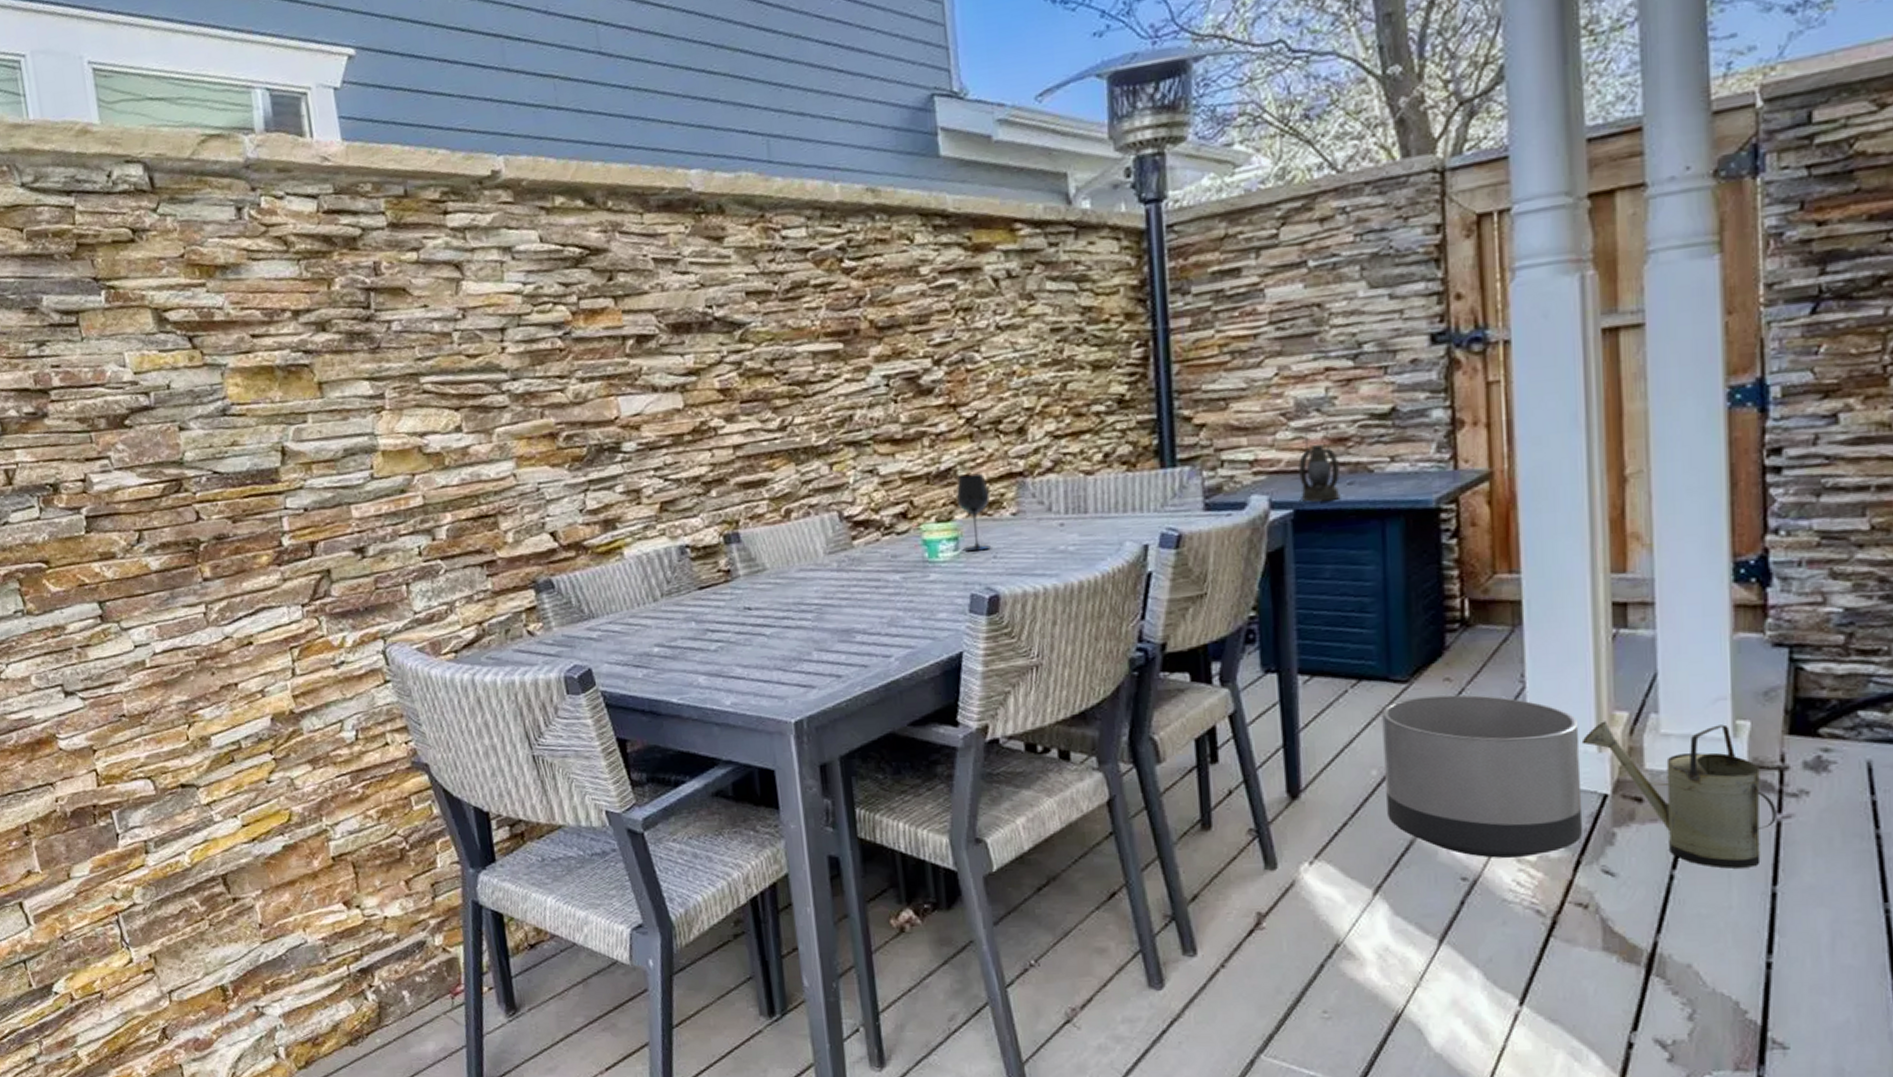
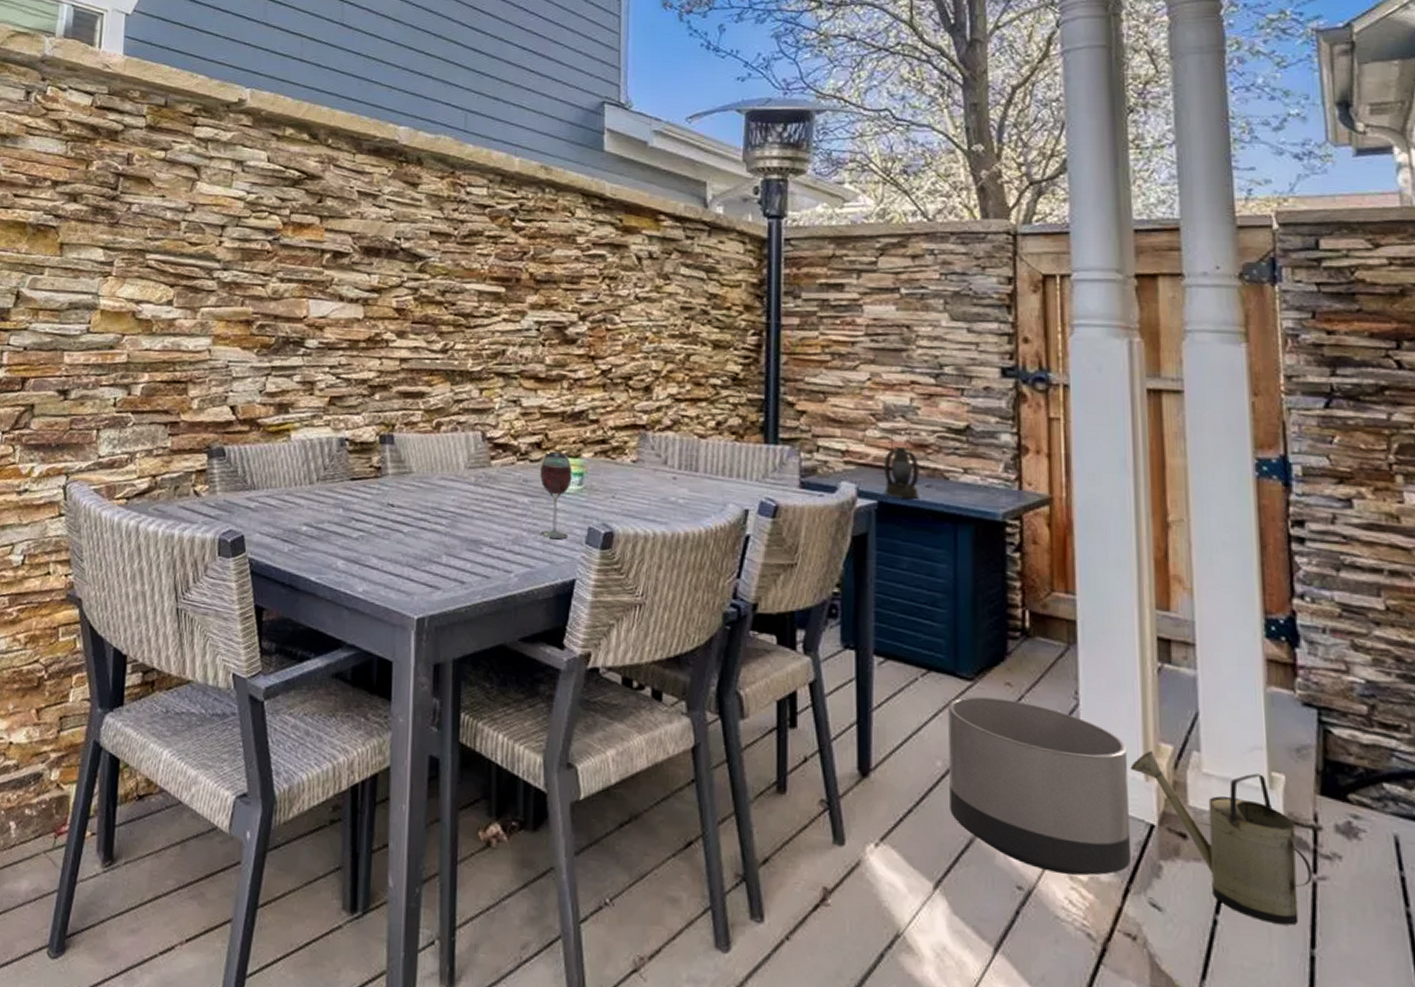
wineglass: none [909,517,949,613] -> present [540,451,572,539]
wine glass: present [955,473,992,552] -> none [585,418,614,490]

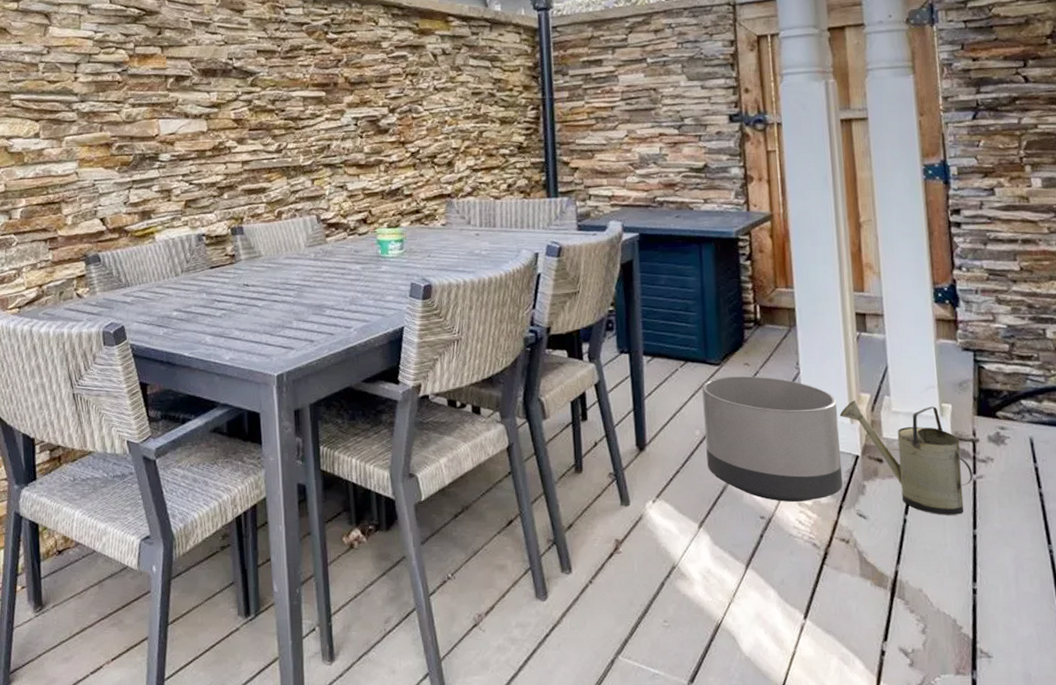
wineglass: present [540,451,572,539] -> none [367,224,395,296]
lantern: present [884,431,919,499] -> none [642,175,671,229]

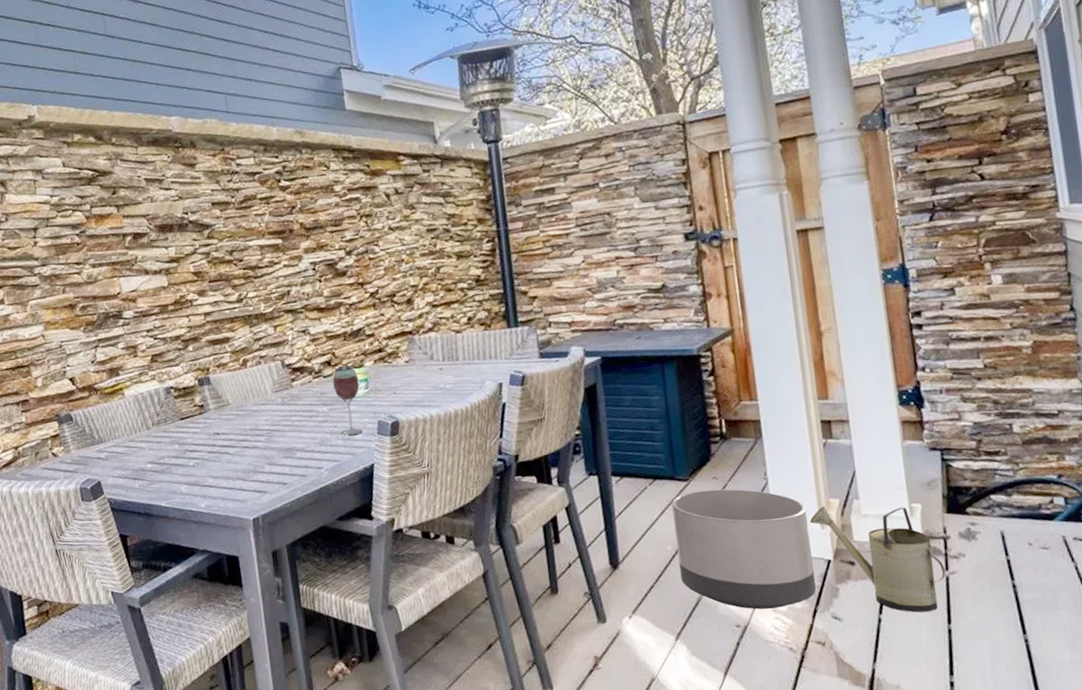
wineglass: none [367,224,395,296] -> present [332,365,363,435]

